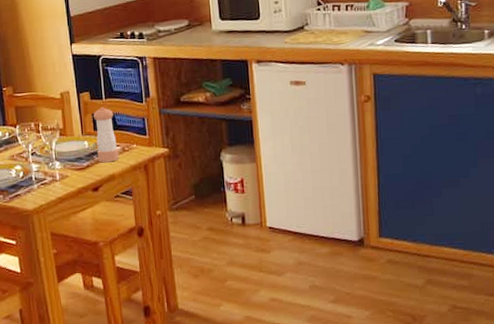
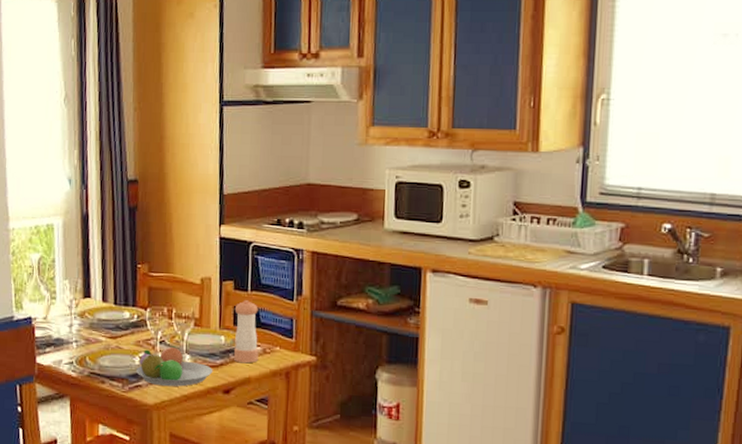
fruit bowl: none [14,156,82,193] -> present [136,346,213,387]

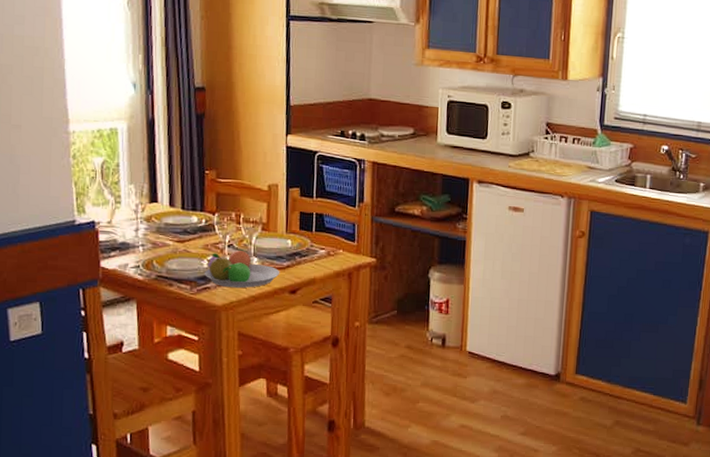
pepper shaker: present [234,300,259,364] -> none [300,206,323,265]

